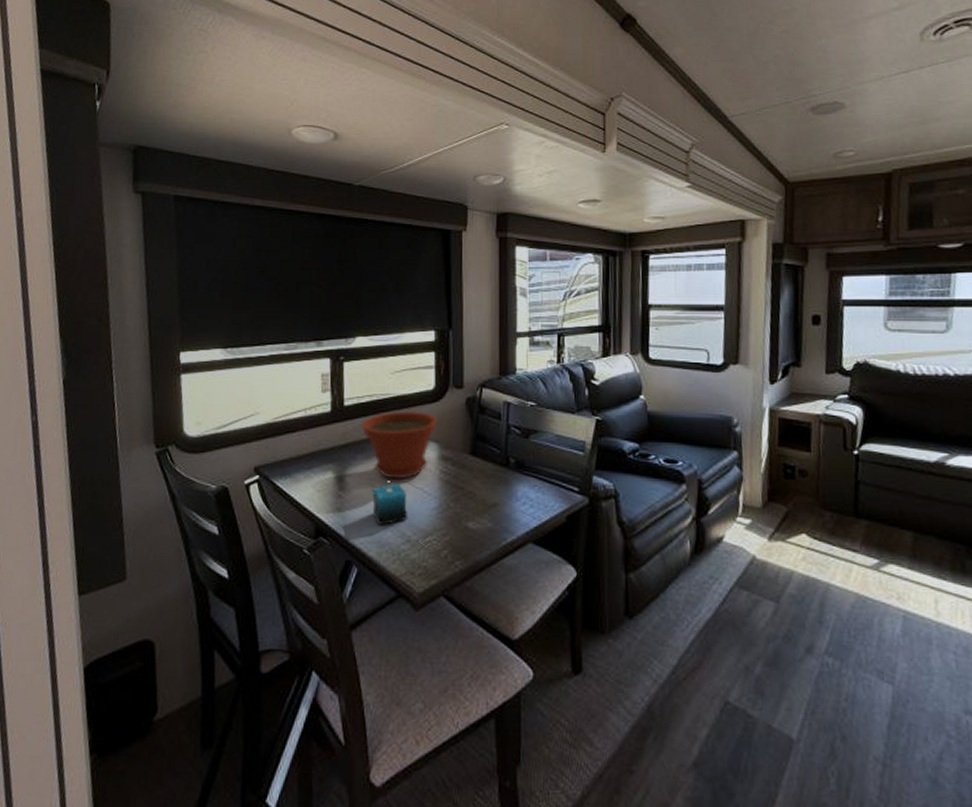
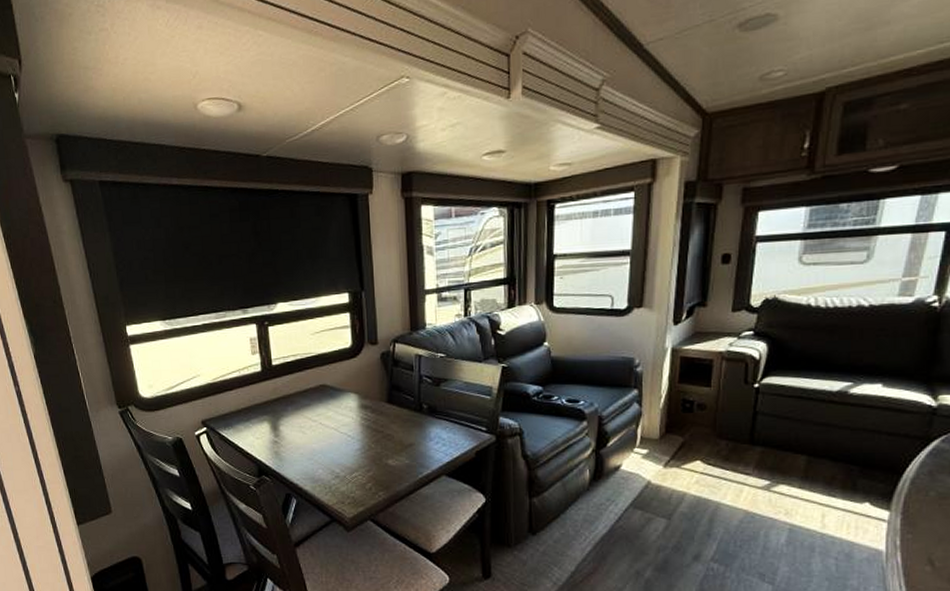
plant pot: present [361,410,438,480] -> none [289,366,356,427]
candle: present [372,482,408,525] -> none [303,429,336,465]

